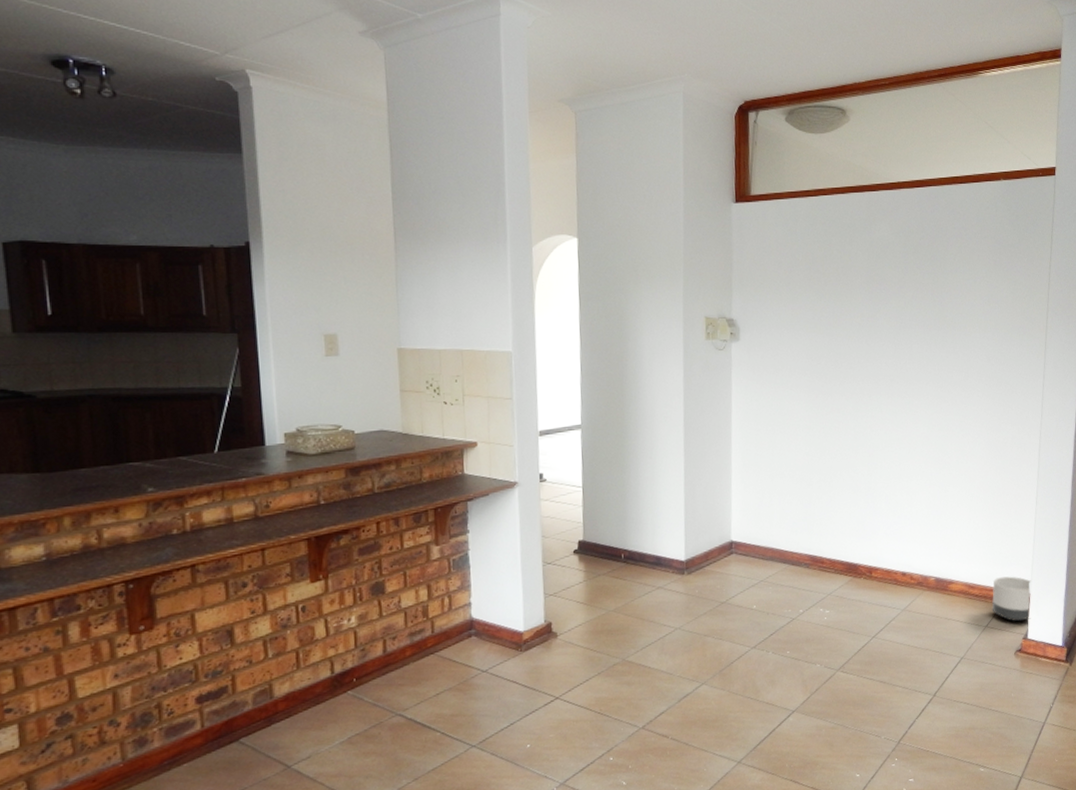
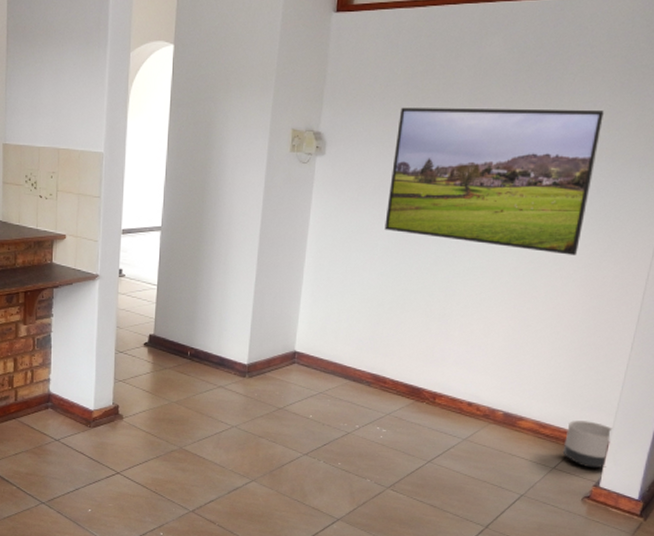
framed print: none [804,286,985,421] -> present [384,107,605,255]

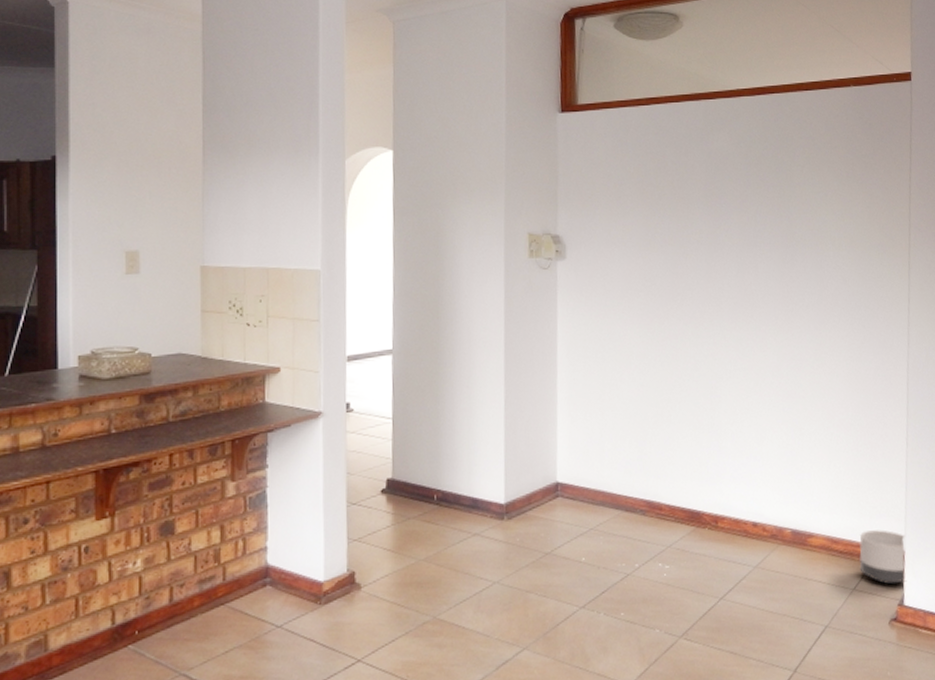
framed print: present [384,107,605,255] -> none [637,200,837,349]

